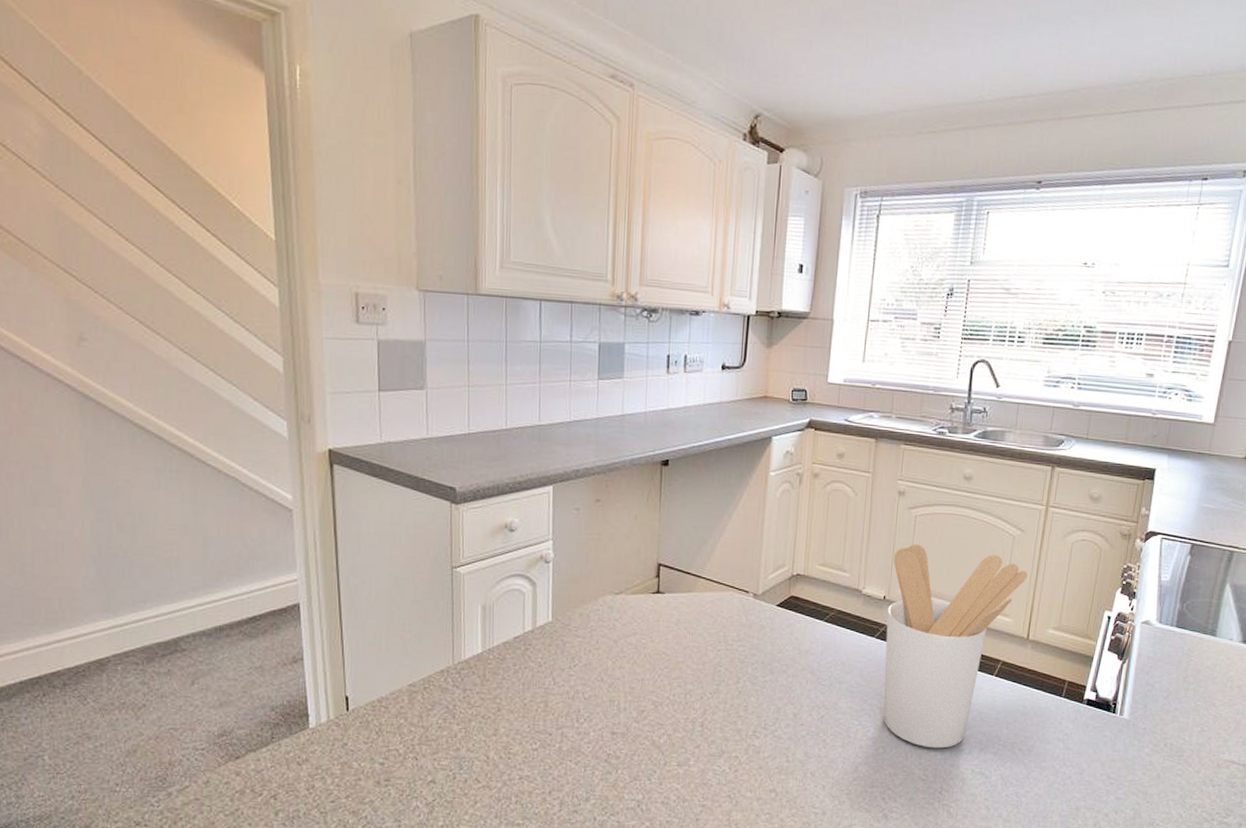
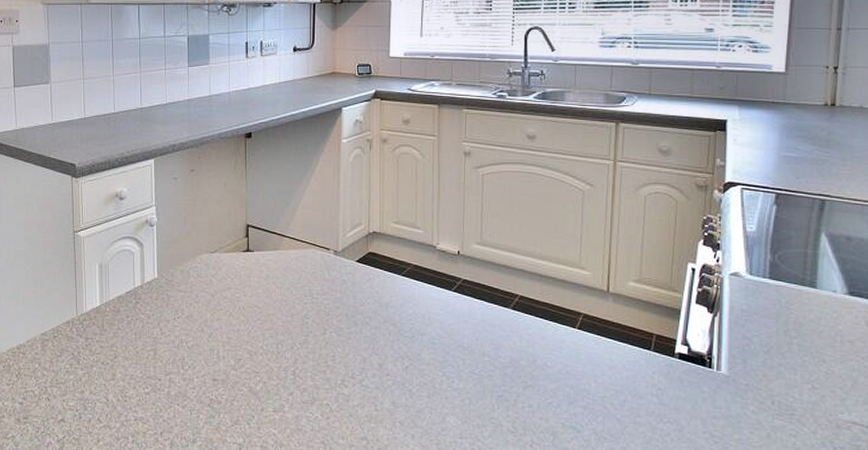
utensil holder: present [883,544,1028,749] -> none [463,201,601,401]

